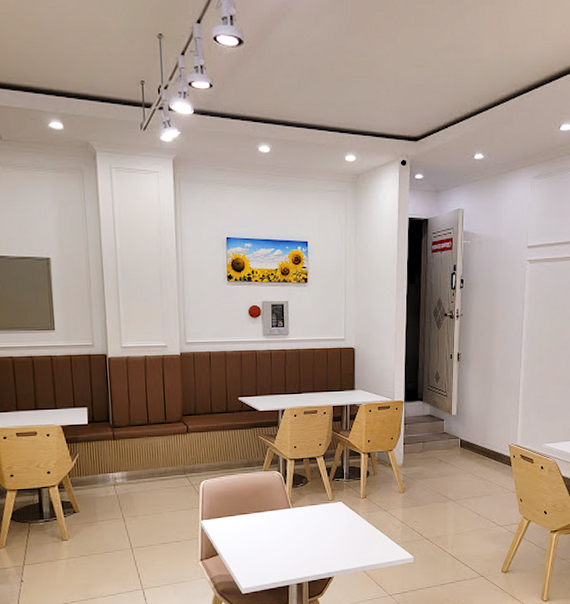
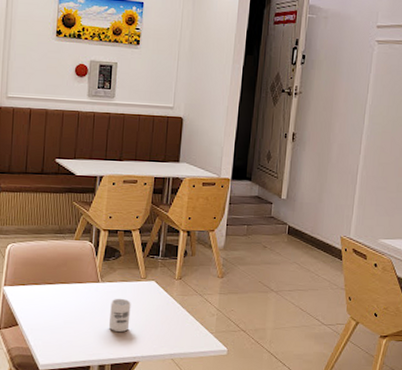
cup: none [303,520,322,552] -> present [109,298,131,333]

